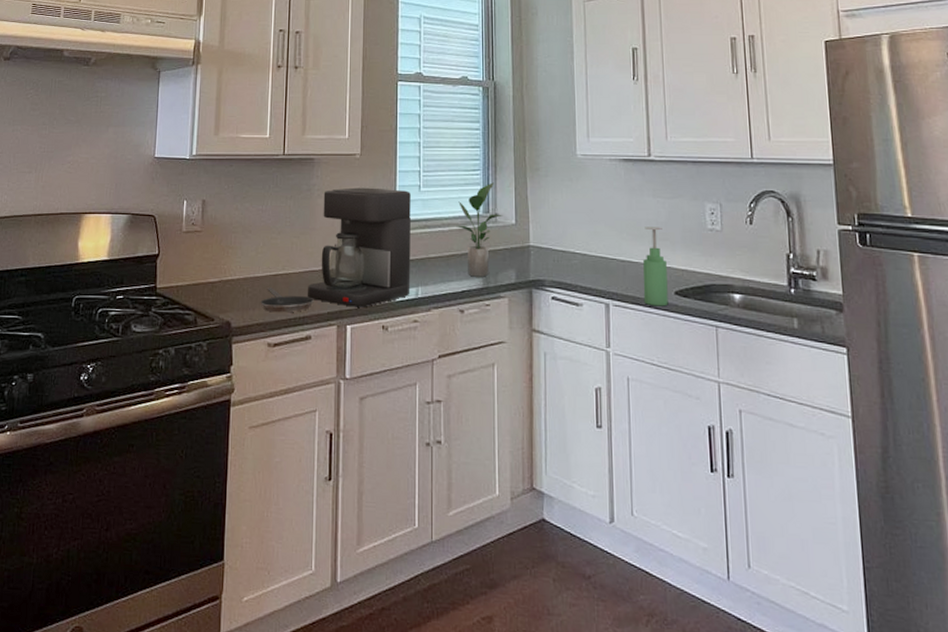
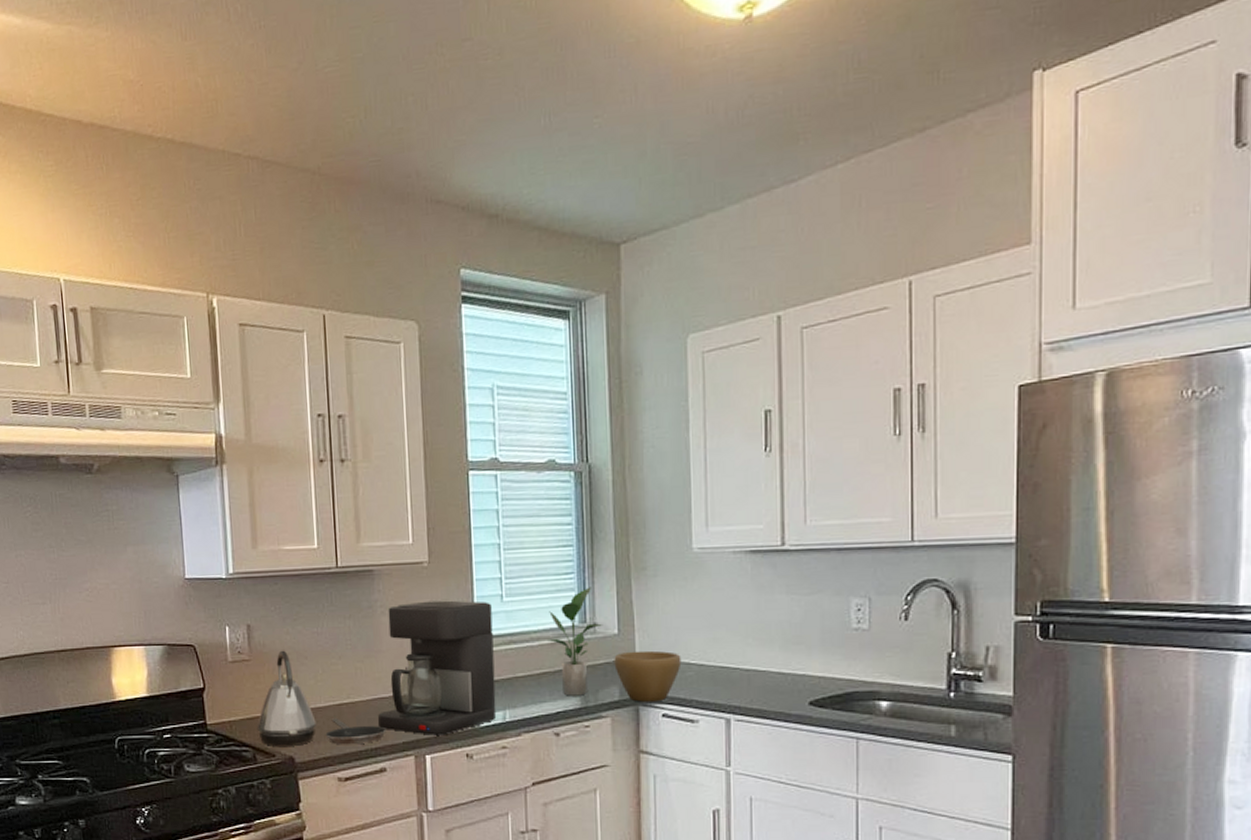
kettle: none [200,224,253,312] -> present [256,650,316,747]
bowl: none [512,239,568,286] -> present [614,650,682,702]
soap dispenser: present [643,227,669,307] -> none [771,629,801,719]

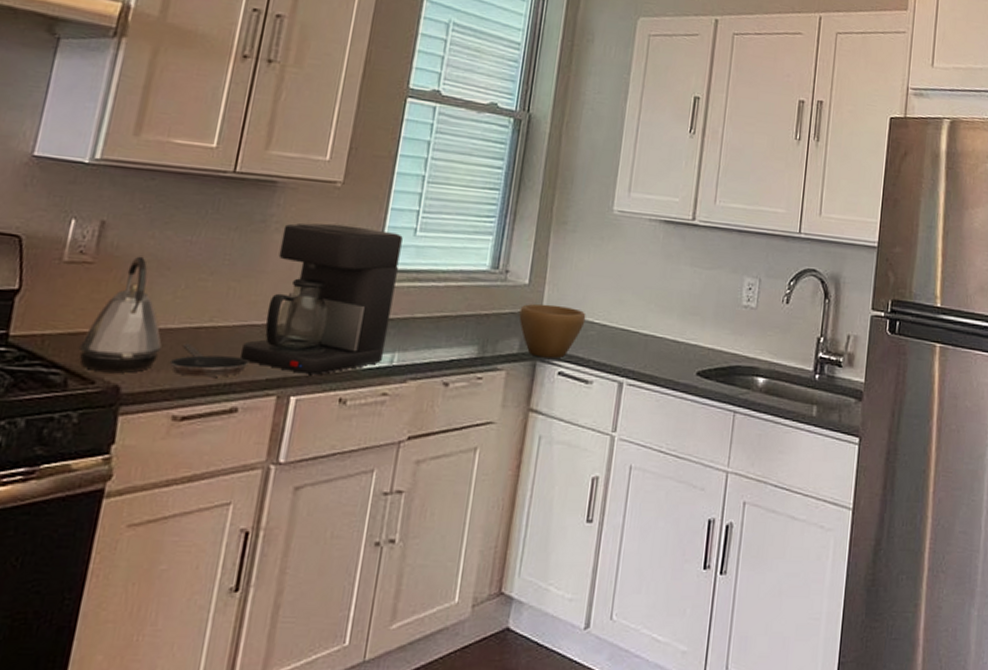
potted plant: present [547,587,603,696] -> none [455,233,516,345]

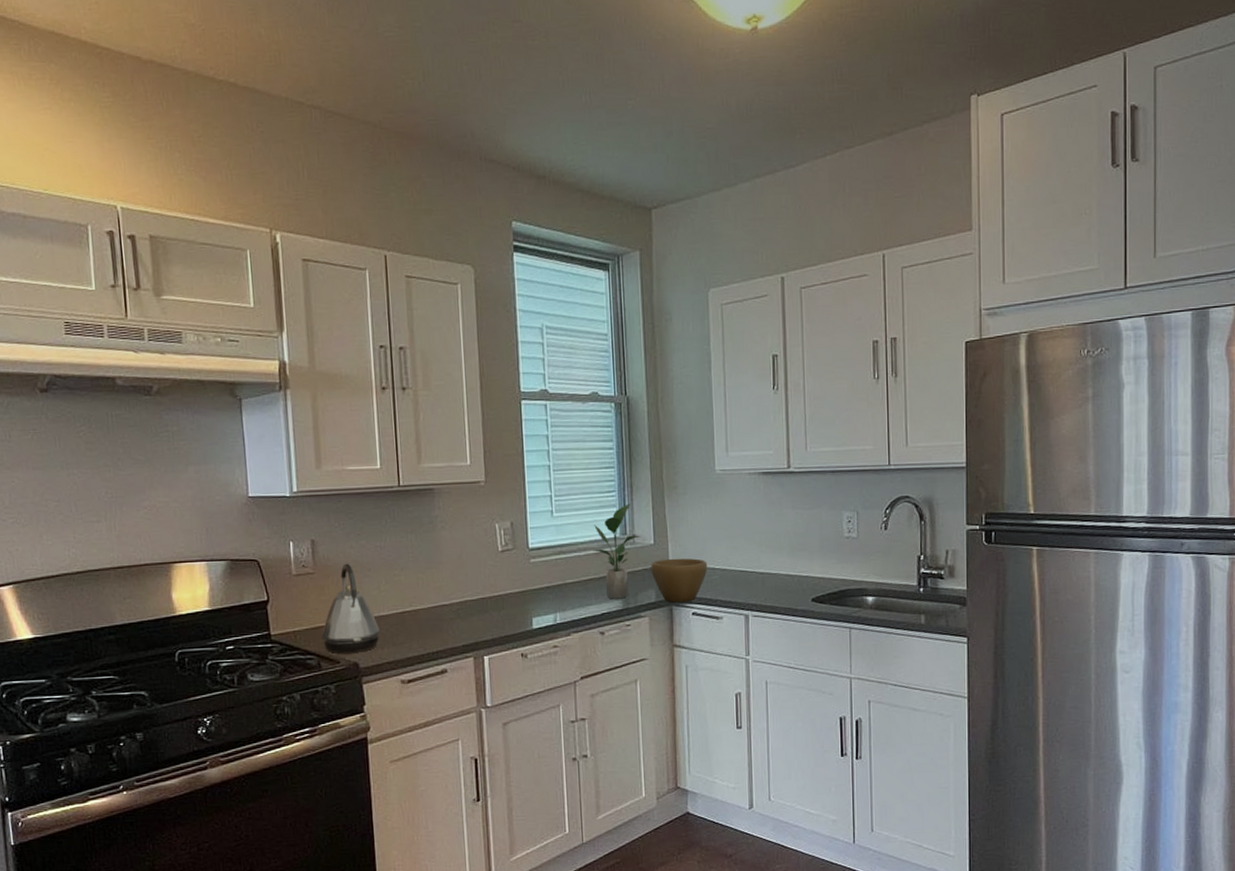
frying pan: present [169,343,249,378] -> none [388,625,447,650]
coffee maker: present [241,222,403,375] -> none [439,516,548,638]
potted plant: none [455,233,516,345] -> present [593,503,641,599]

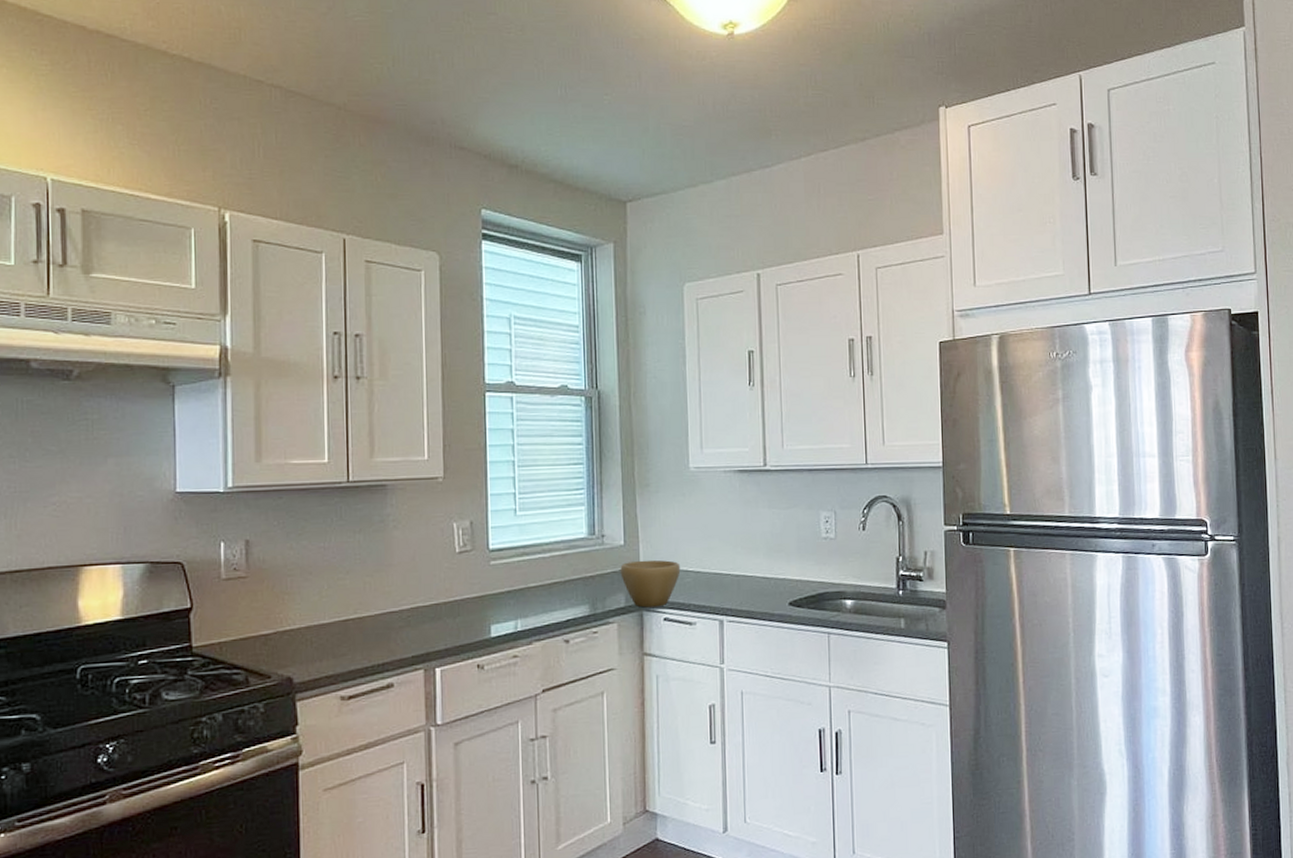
kettle: present [321,563,380,654] -> none [251,566,319,668]
potted plant: present [593,503,641,599] -> none [558,501,611,604]

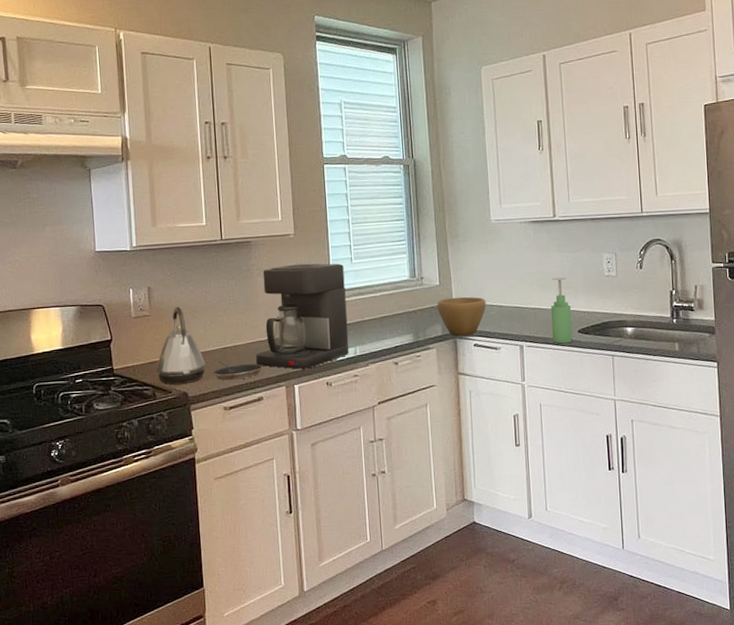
kettle: none [251,566,319,668] -> present [156,306,206,385]
frying pan: none [328,635,395,663] -> present [213,359,263,381]
coffee maker: none [387,514,508,648] -> present [256,263,349,369]
soap dispenser: none [757,538,783,619] -> present [551,277,573,344]

